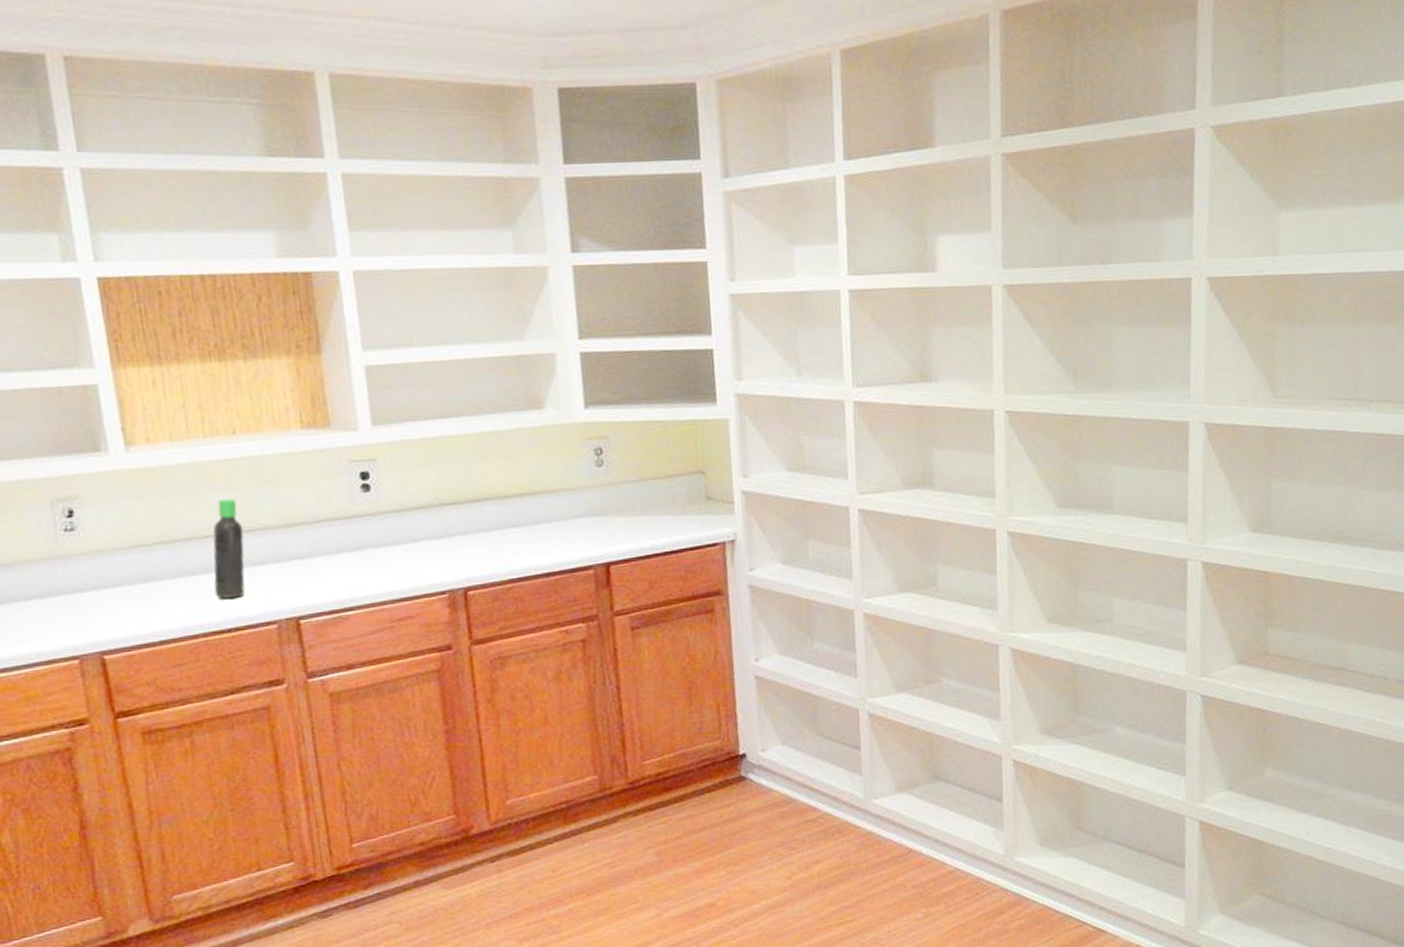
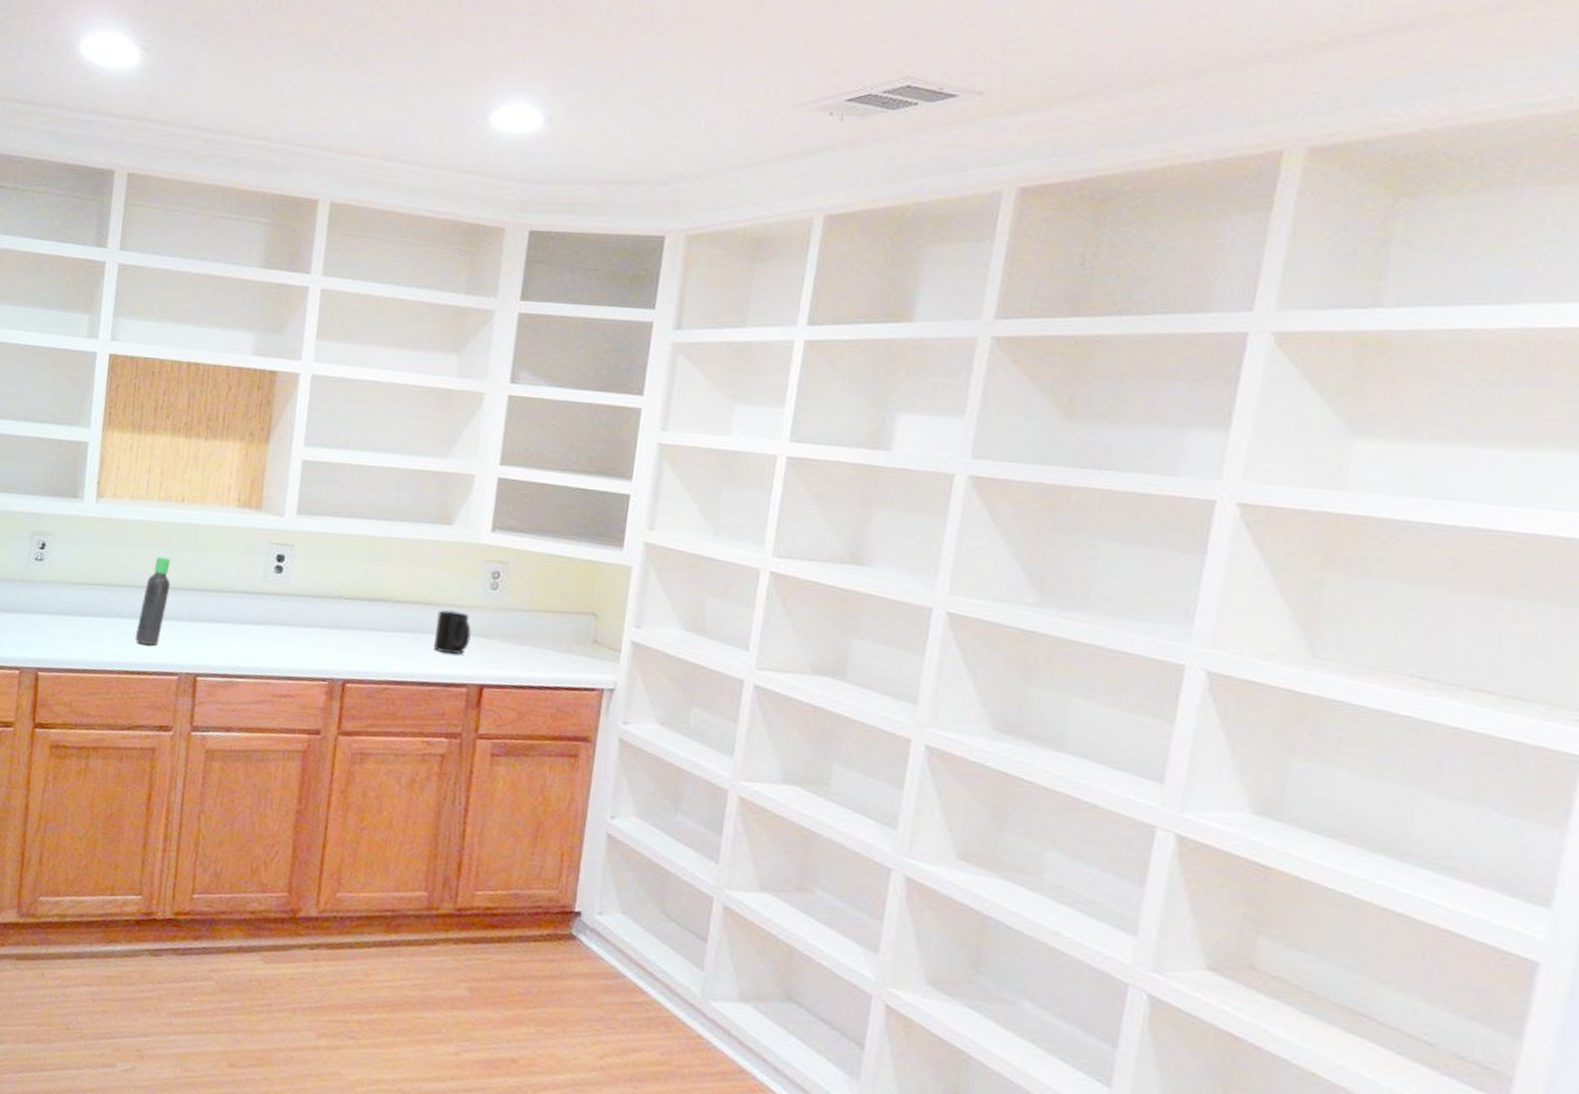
mug: none [547,495,587,539] -> present [434,610,471,654]

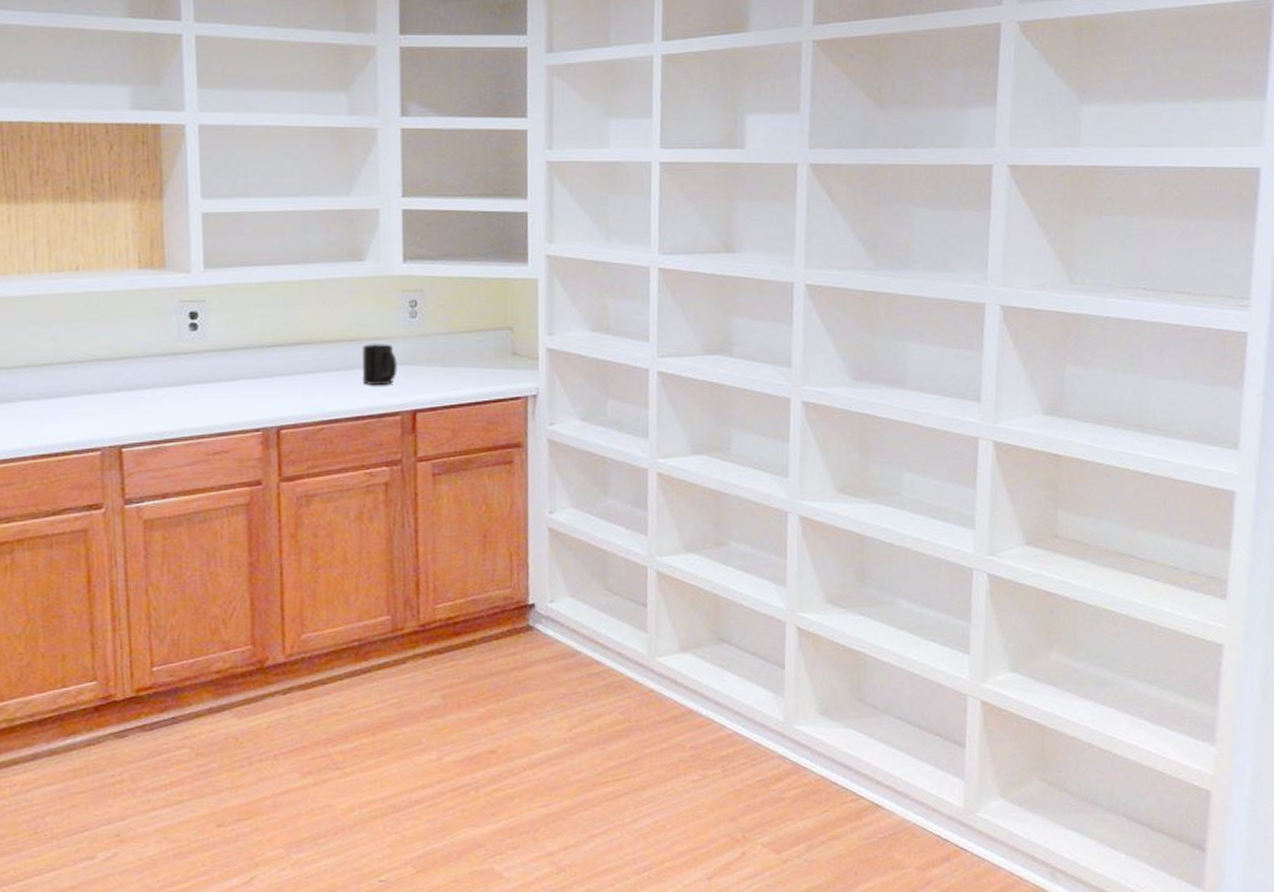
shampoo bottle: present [135,556,171,646] -> none [46,330,78,424]

